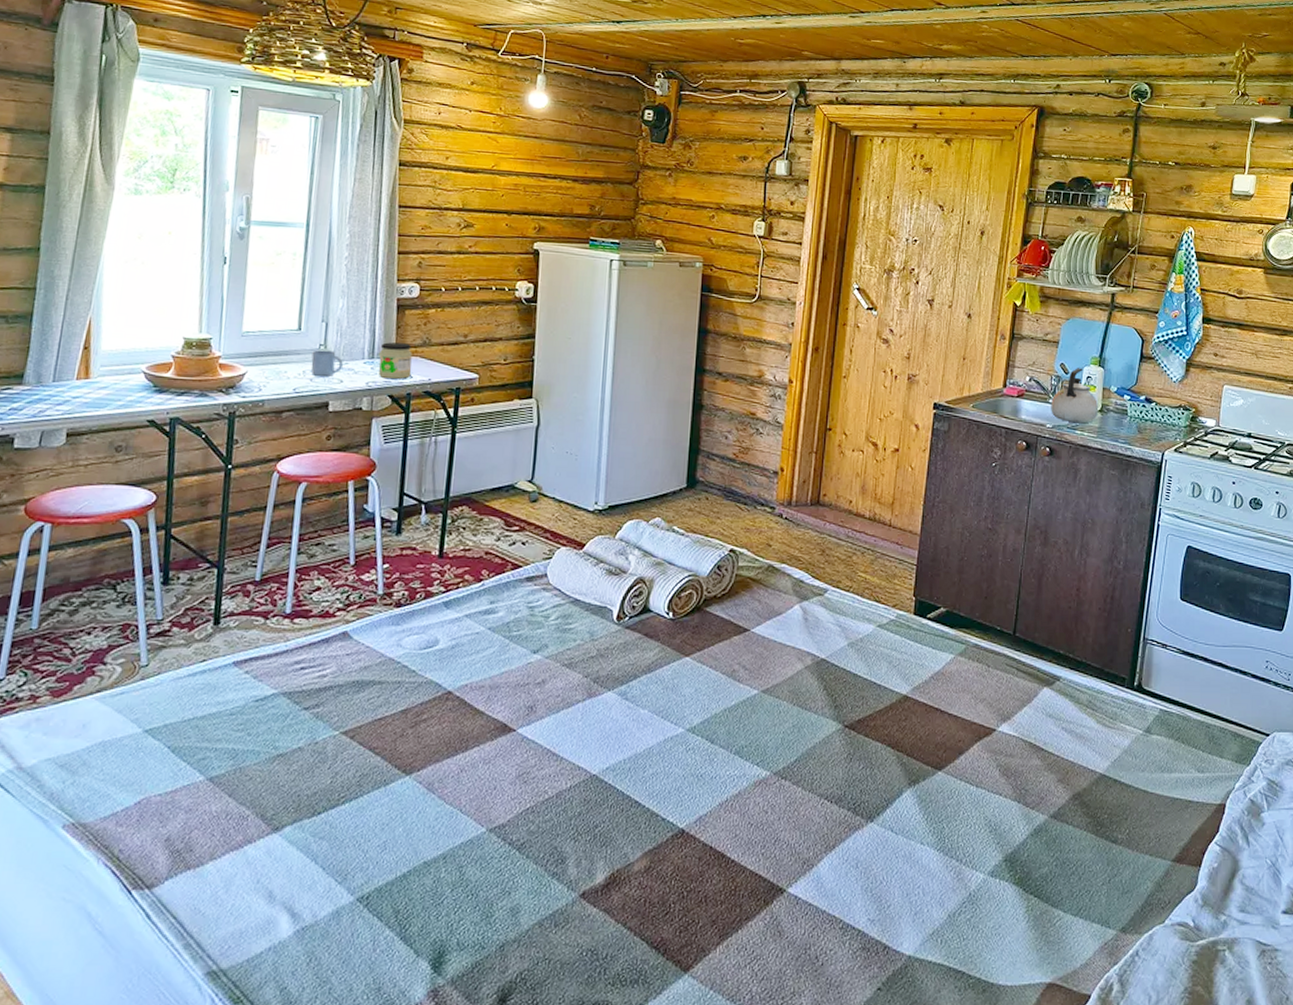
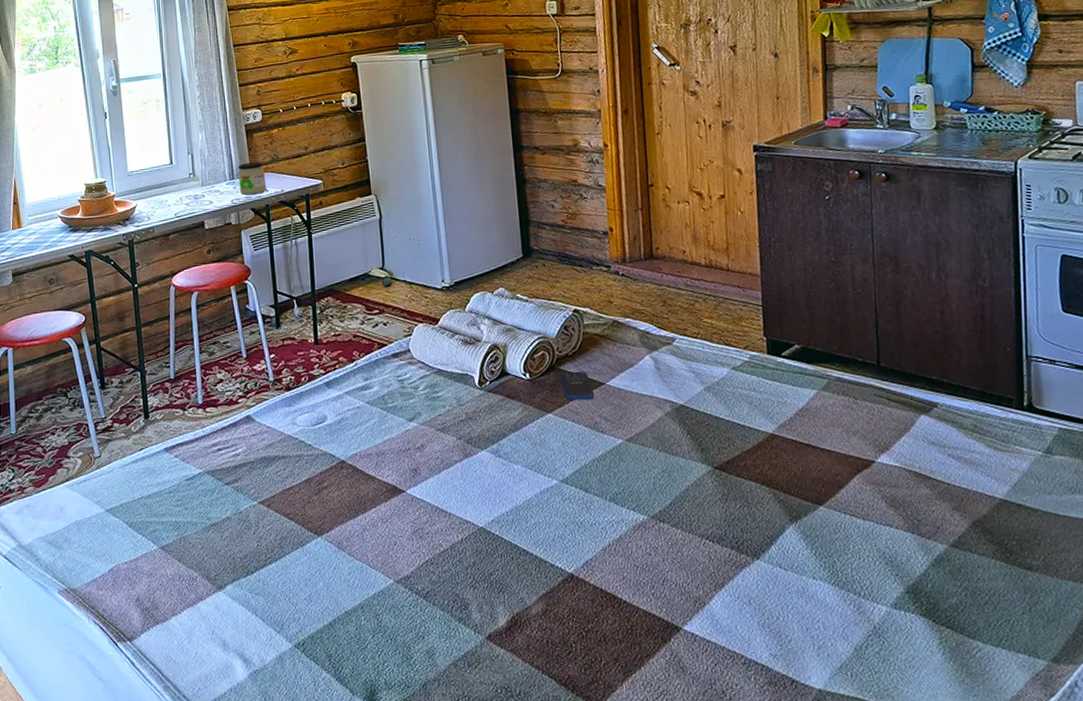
mug: present [311,350,343,377] -> none [184,177,210,201]
mobile phone: none [704,614,738,645] -> present [560,371,595,401]
kettle: present [1051,368,1099,424] -> none [878,88,934,145]

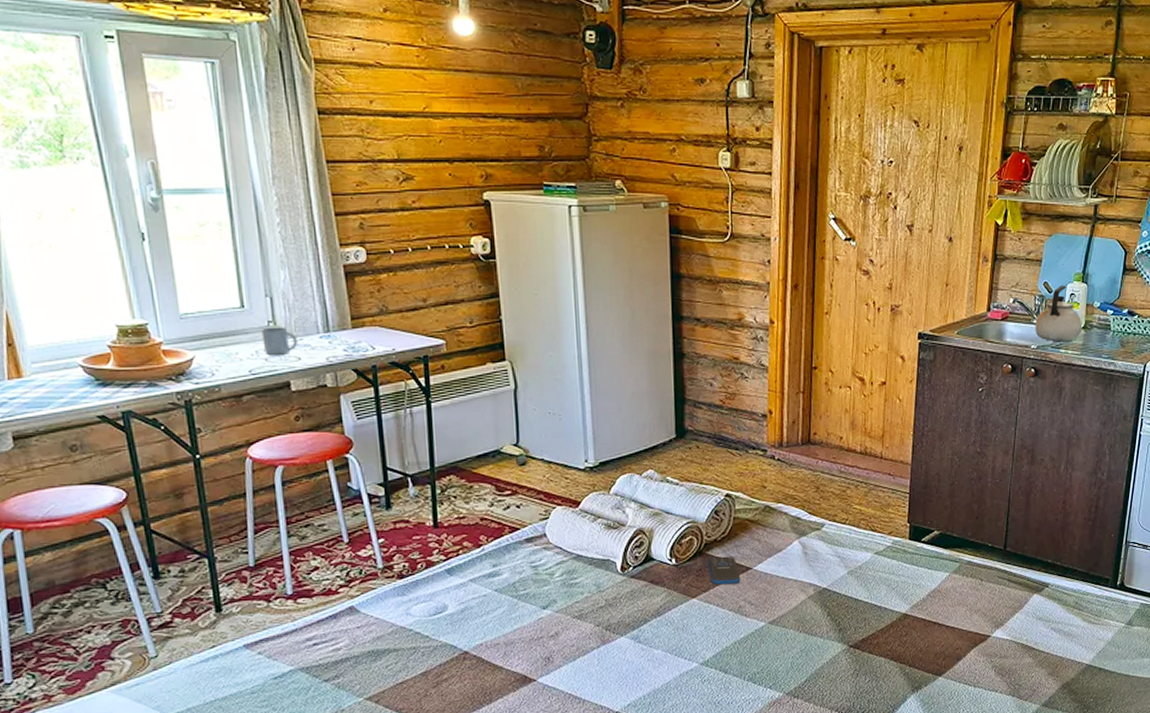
mug: none [184,177,210,201] -> present [261,327,297,356]
jar: present [238,162,267,195] -> none [334,313,374,352]
kettle: none [878,88,934,145] -> present [1035,285,1083,342]

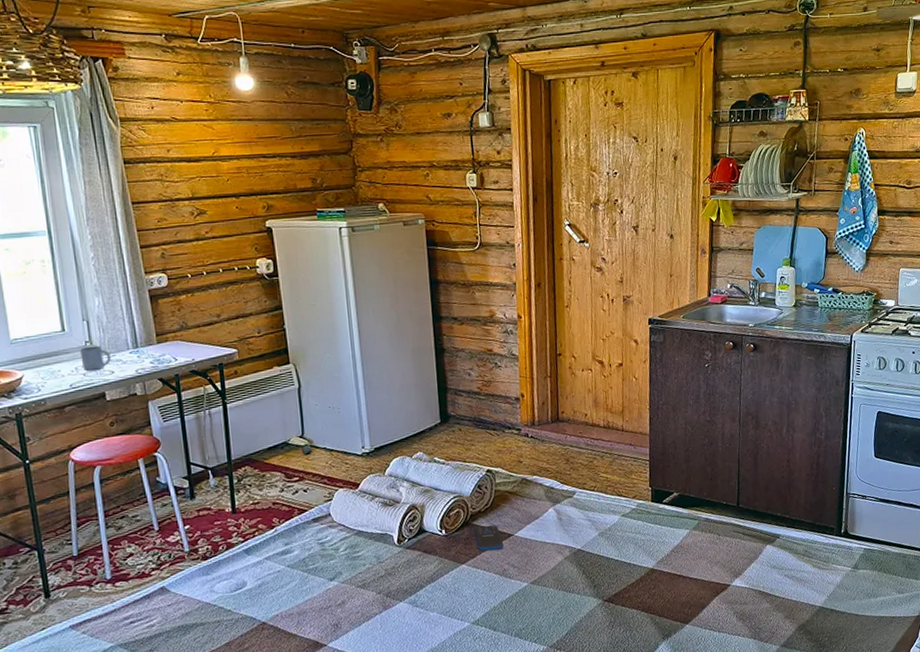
kettle: present [1035,285,1083,342] -> none [751,270,793,320]

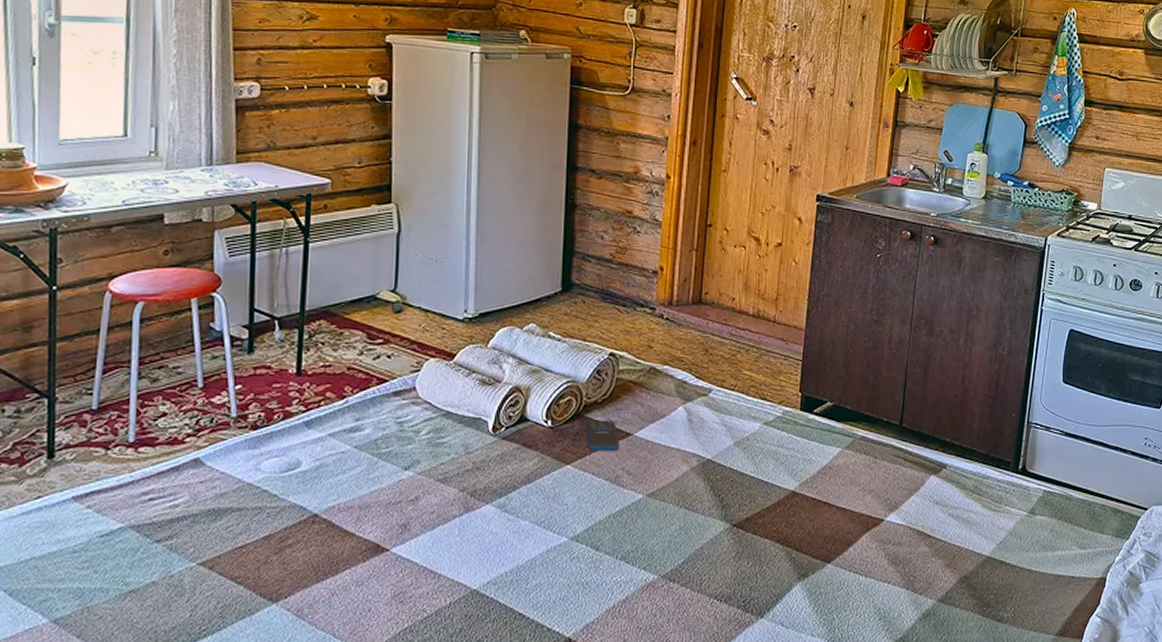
mug: present [80,345,111,371] -> none [141,157,177,187]

